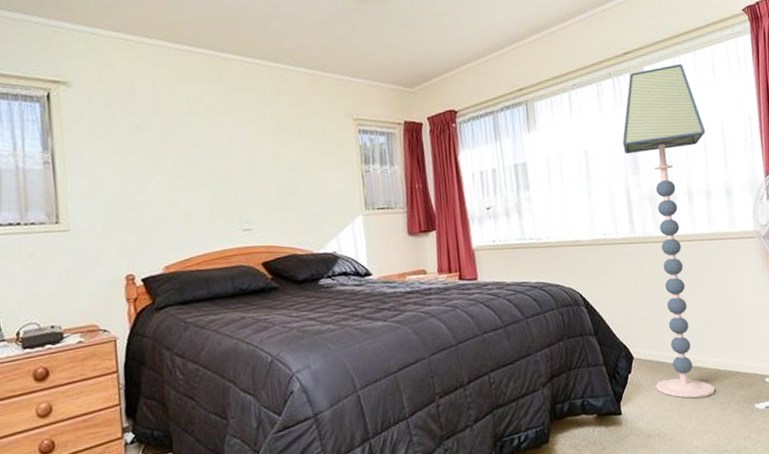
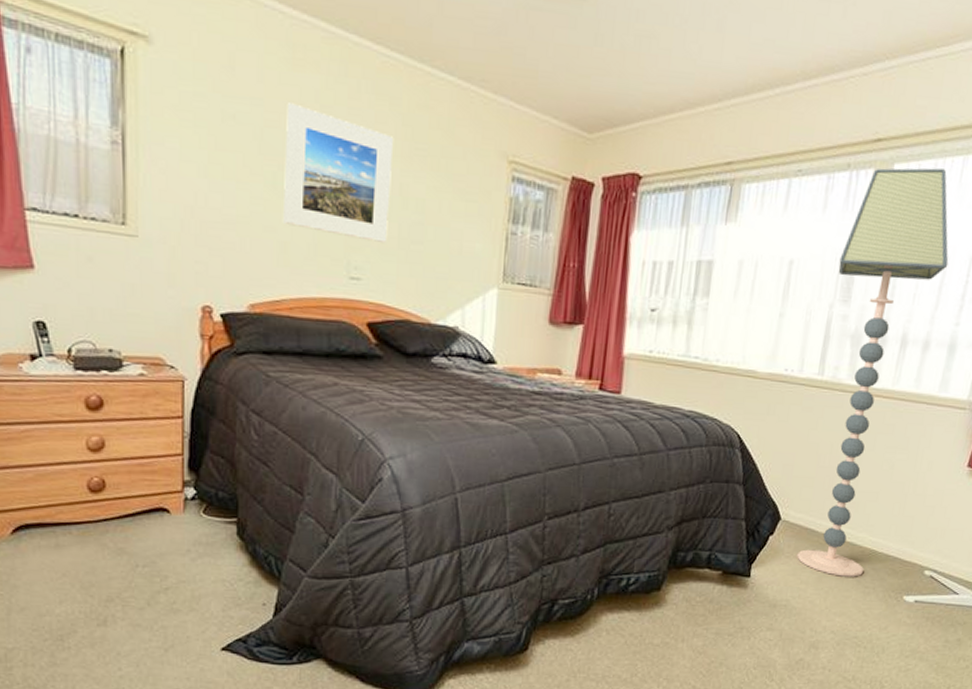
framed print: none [178,108,269,199] -> present [282,103,394,244]

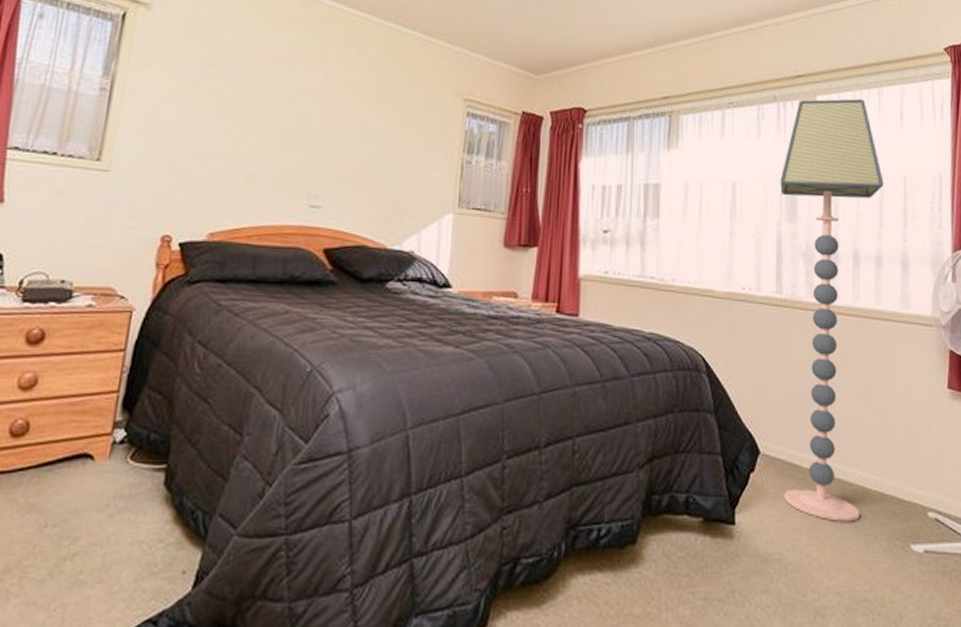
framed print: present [282,103,394,244] -> none [249,54,360,174]

